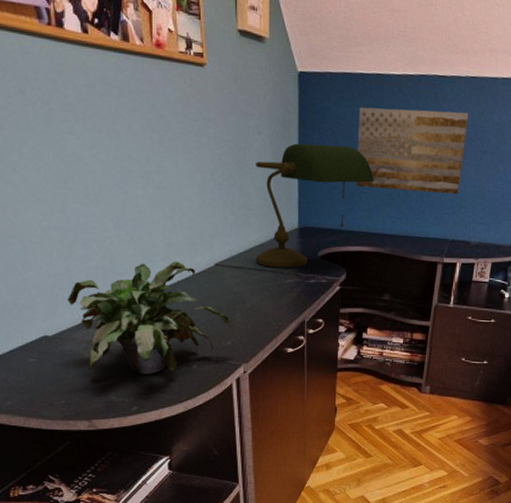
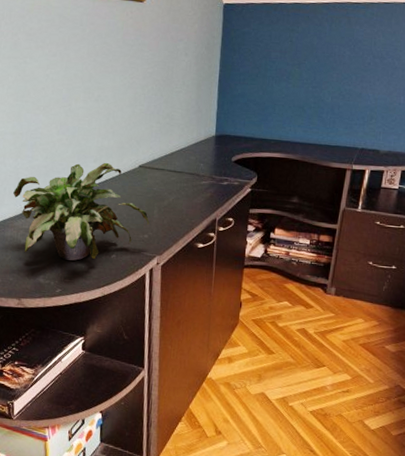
desk lamp: present [256,143,375,268] -> none [175,63,288,171]
wall art: present [356,107,469,194] -> none [270,31,381,106]

